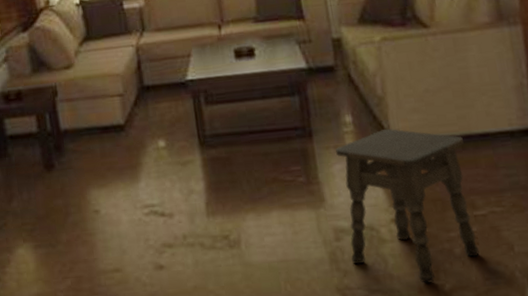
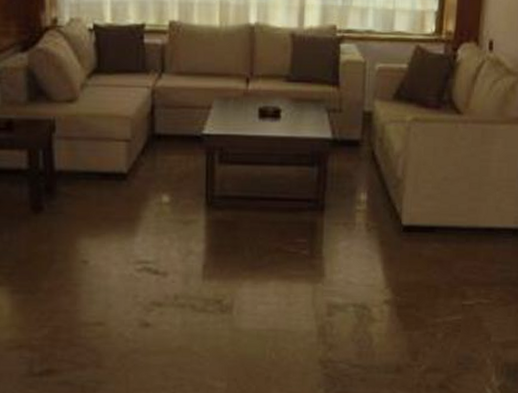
side table: present [335,129,480,284] -> none [339,212,469,364]

